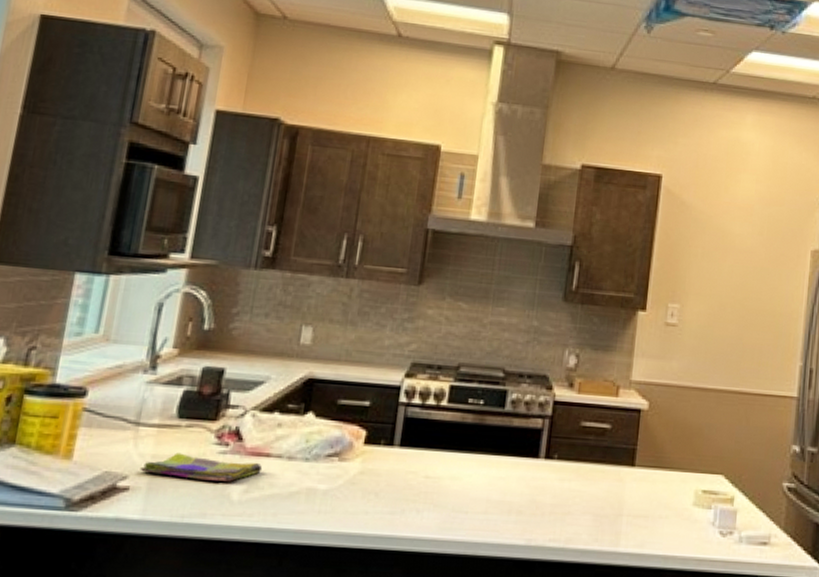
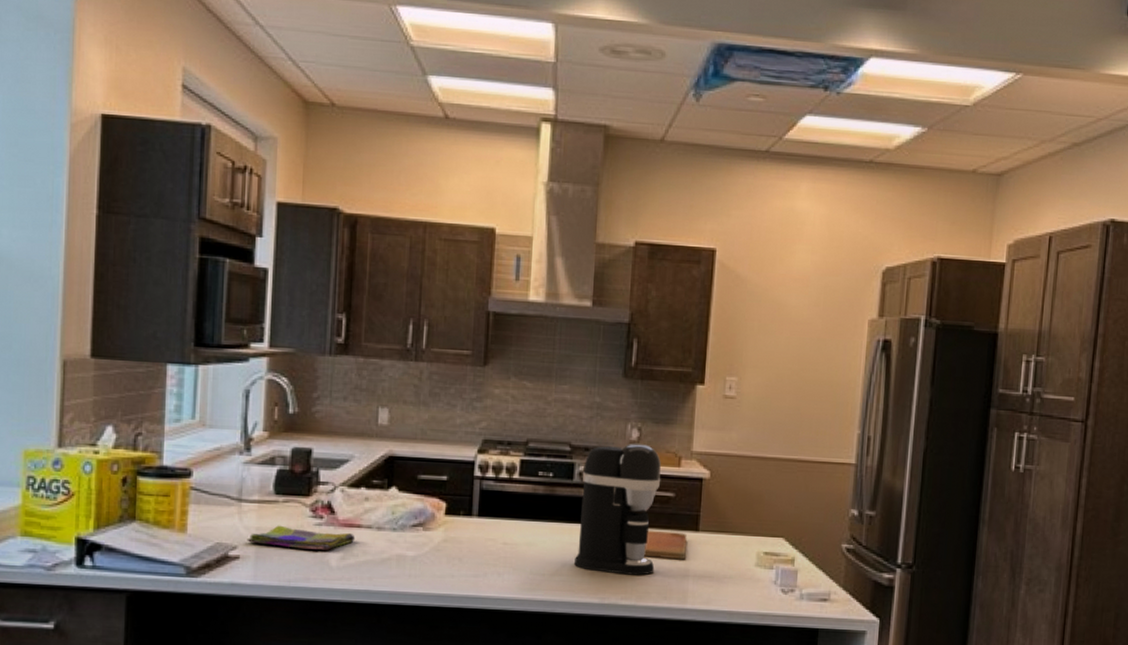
coffee maker: none [501,370,598,515] -> present [574,443,661,576]
cutting board: none [575,464,622,498] -> present [643,530,687,560]

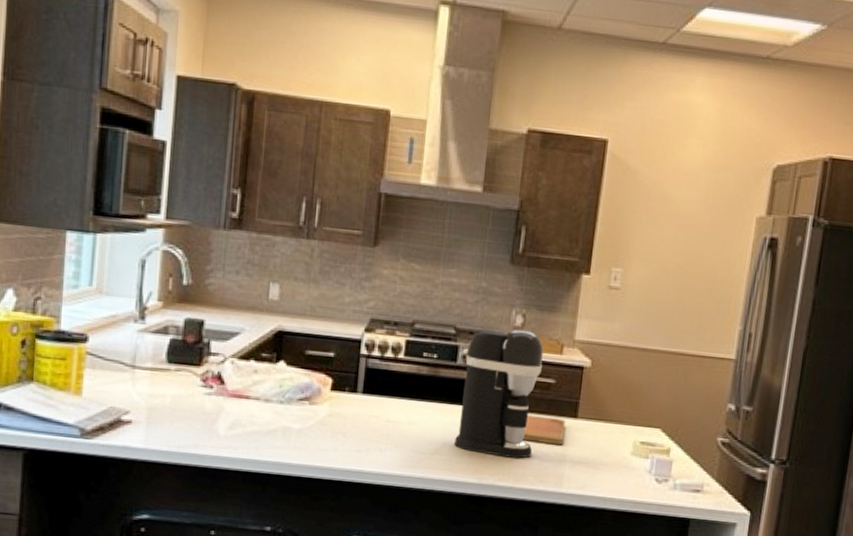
dish towel: present [247,525,356,550] -> none [139,393,244,419]

